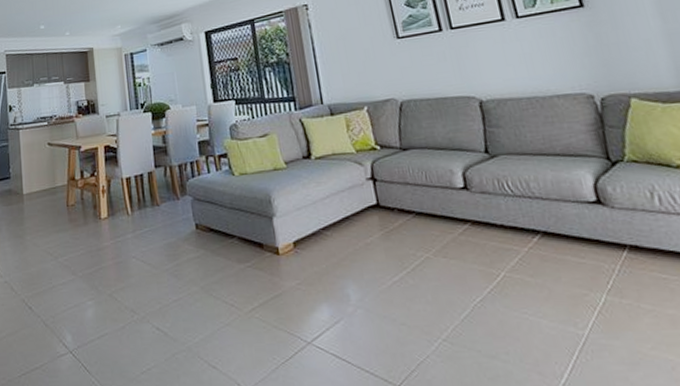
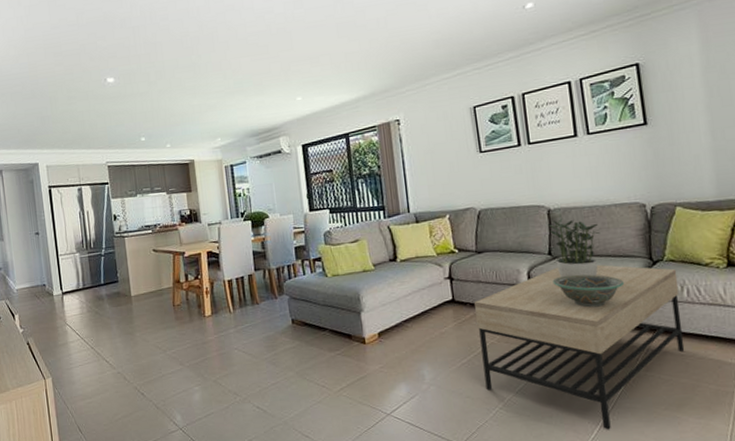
coffee table: none [403,164,667,374] -> present [474,264,685,430]
potted plant: none [480,110,546,179] -> present [547,217,601,277]
decorative bowl: none [493,176,581,217] -> present [552,274,625,308]

